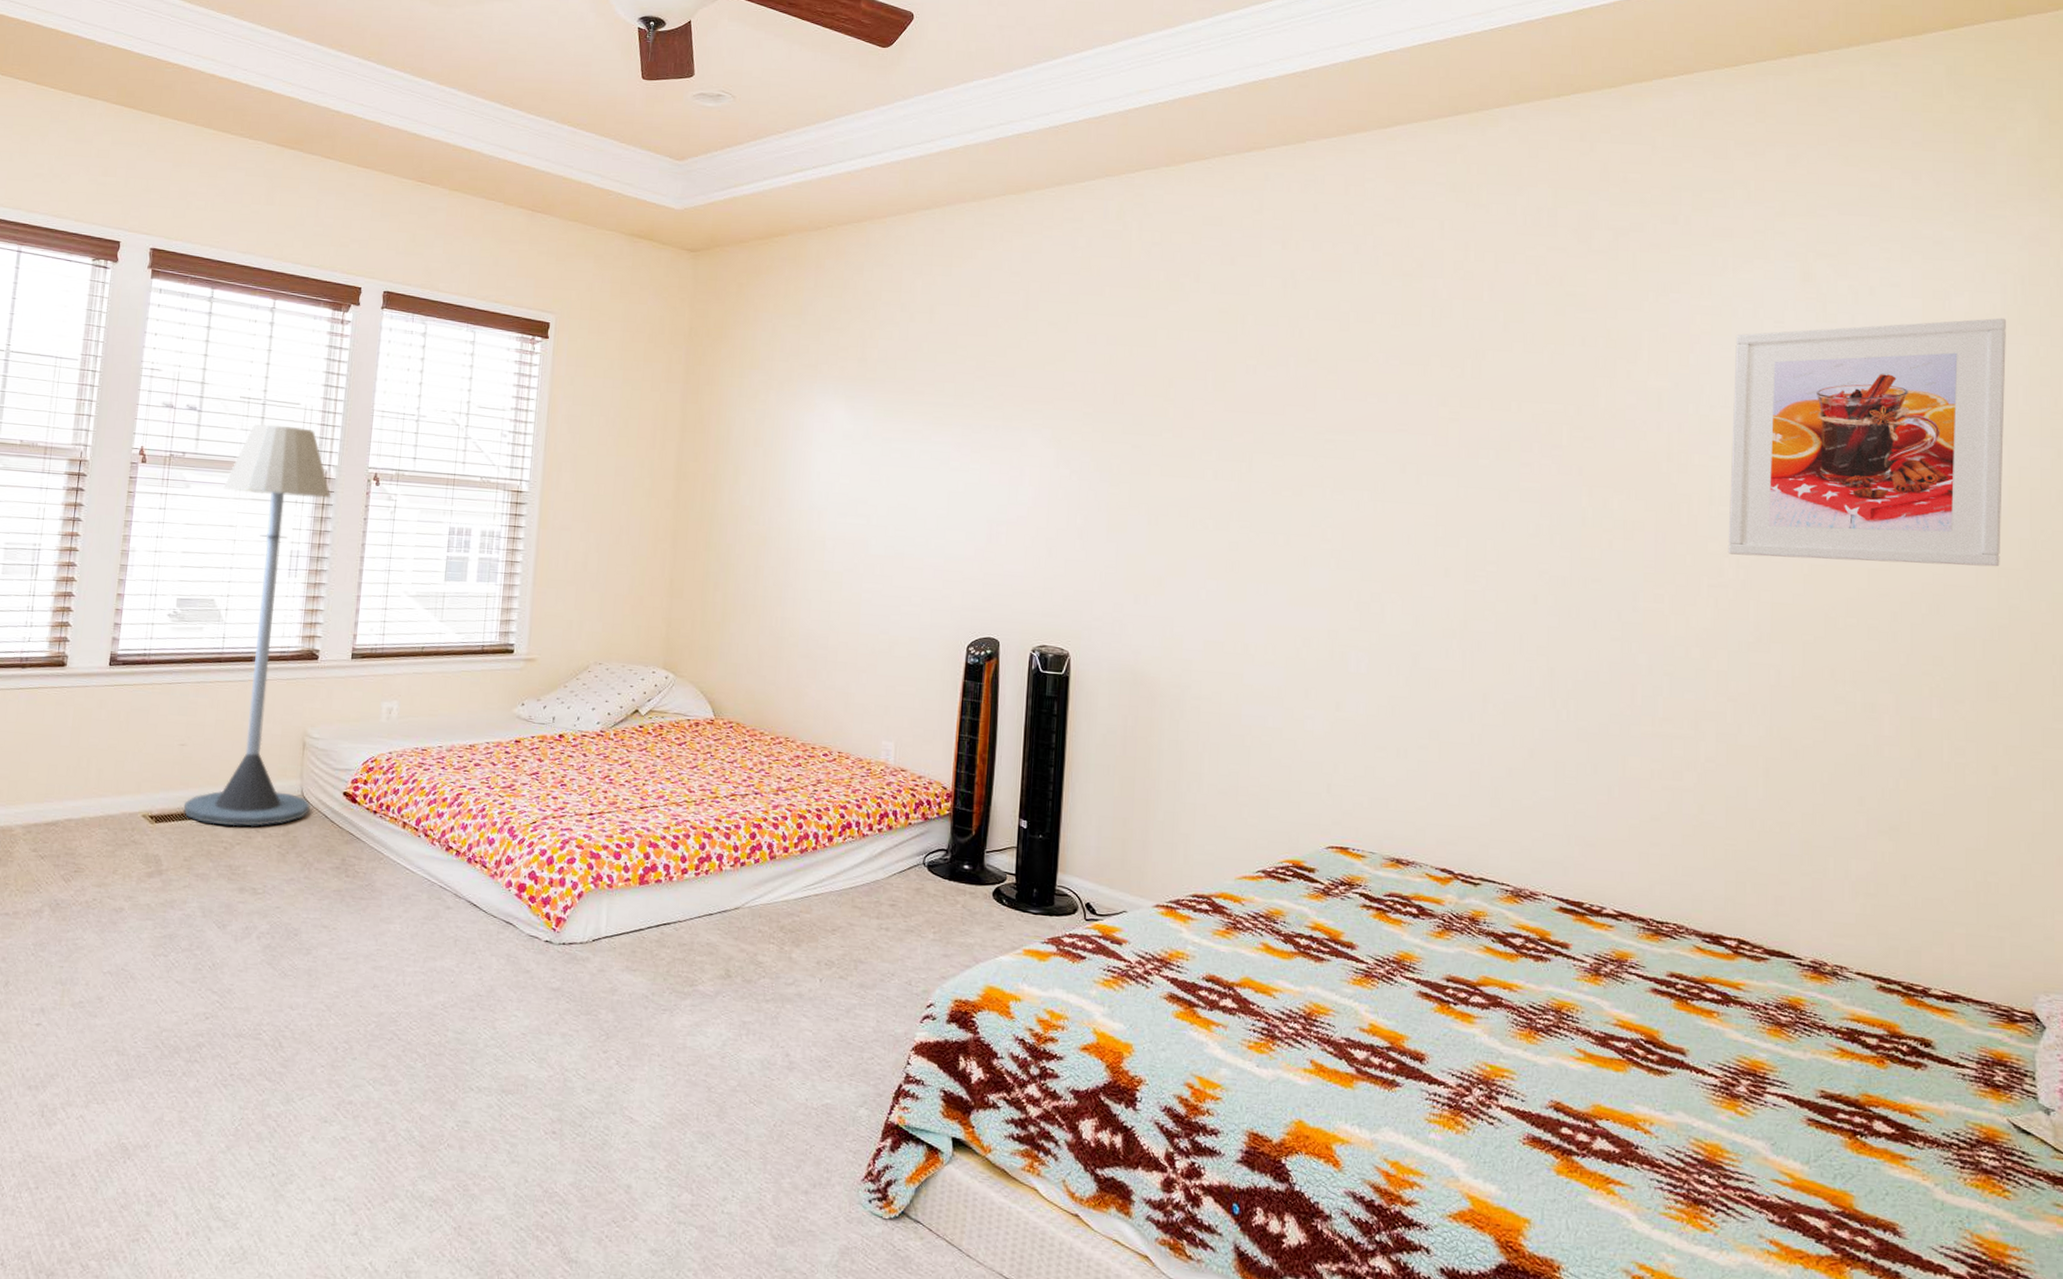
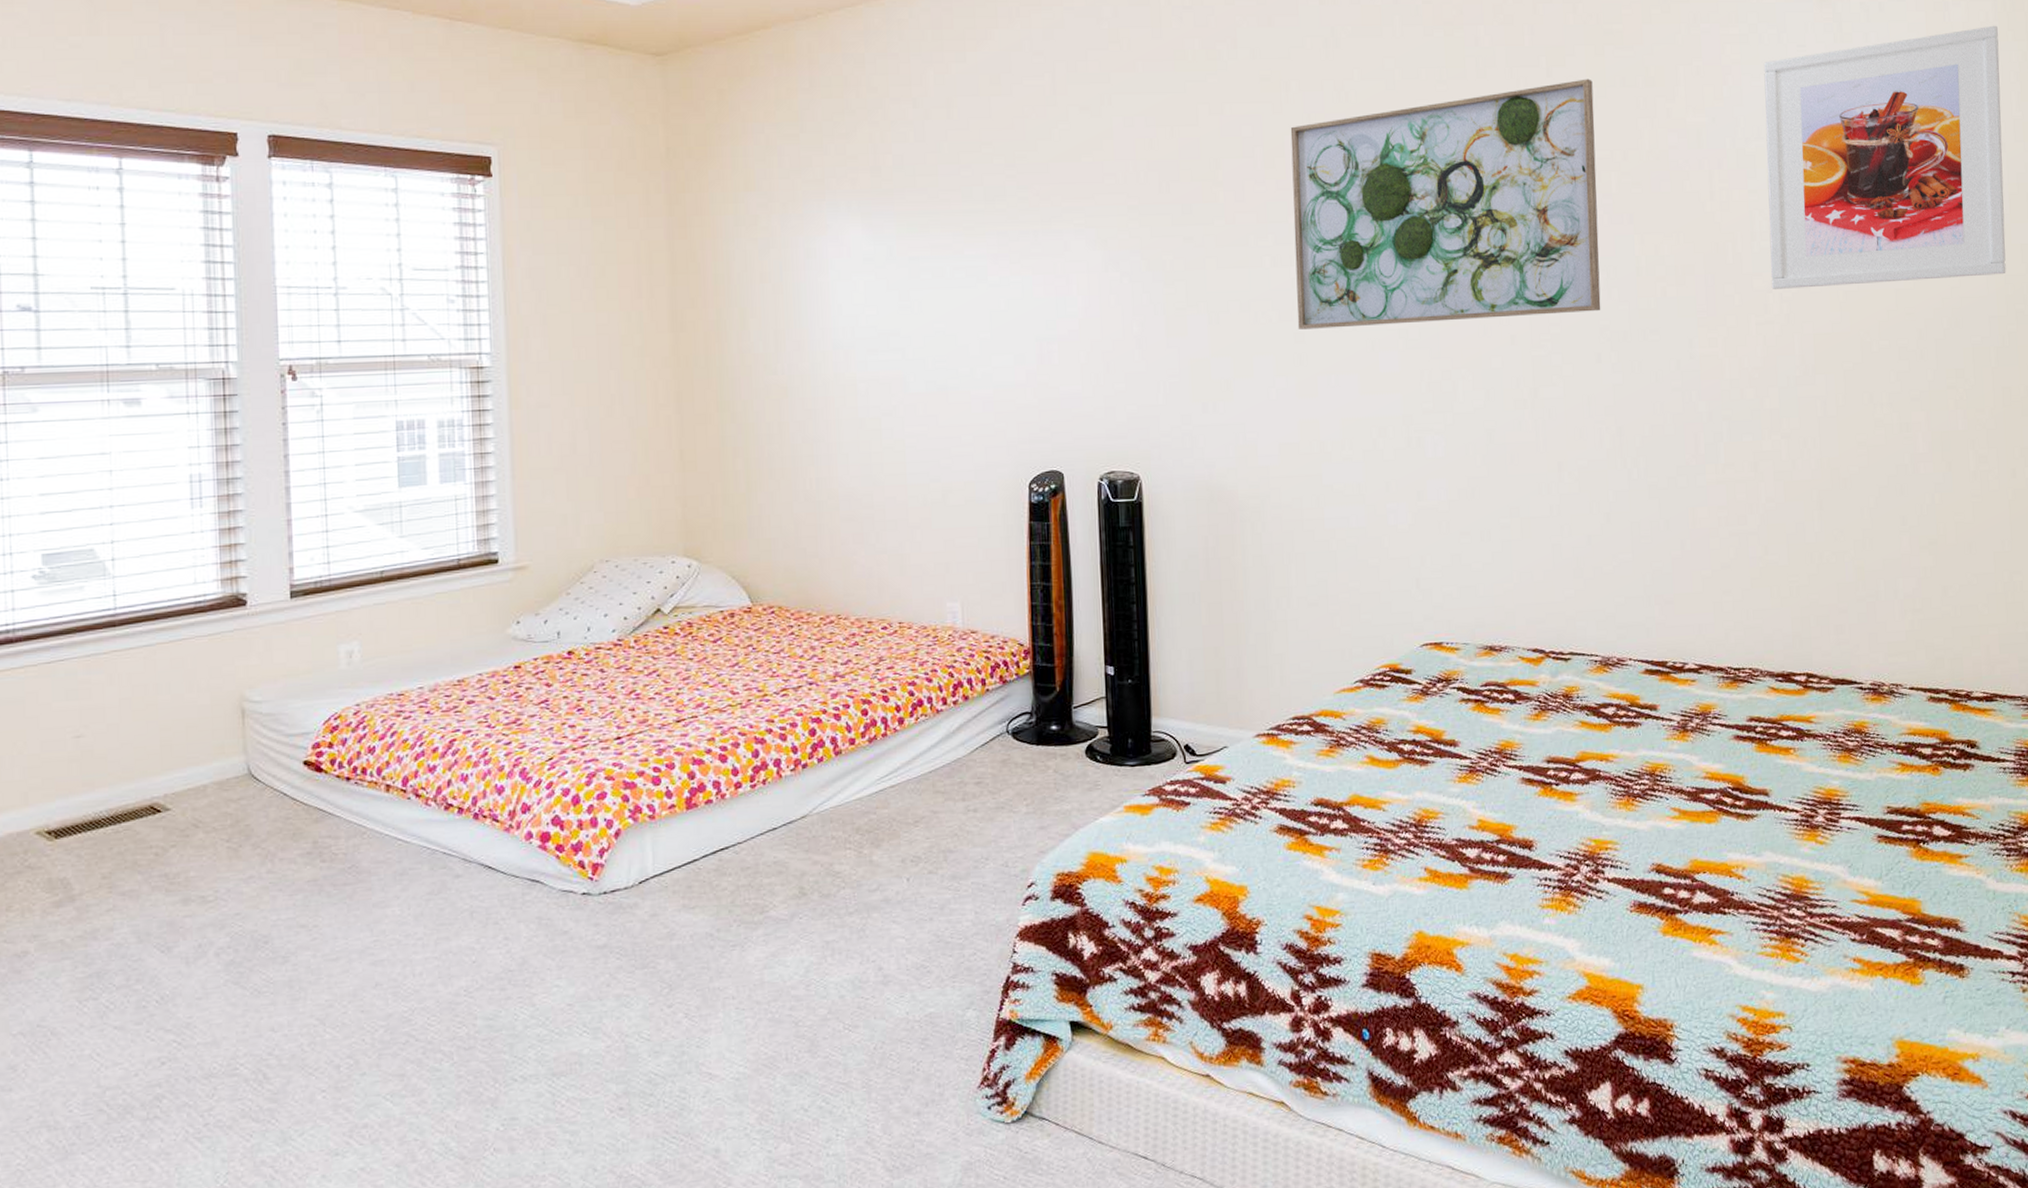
floor lamp: present [183,424,331,827] -> none [85,318,262,829]
wall art: none [1232,336,1551,555] -> present [1290,79,1601,330]

